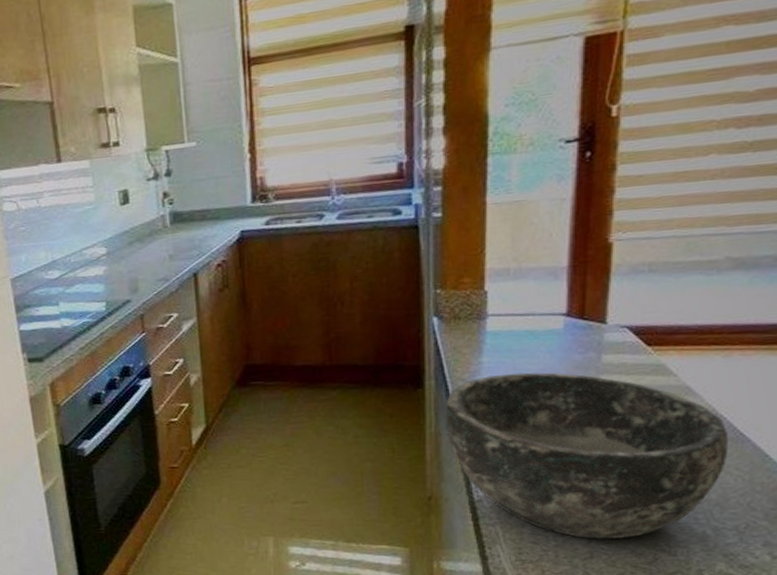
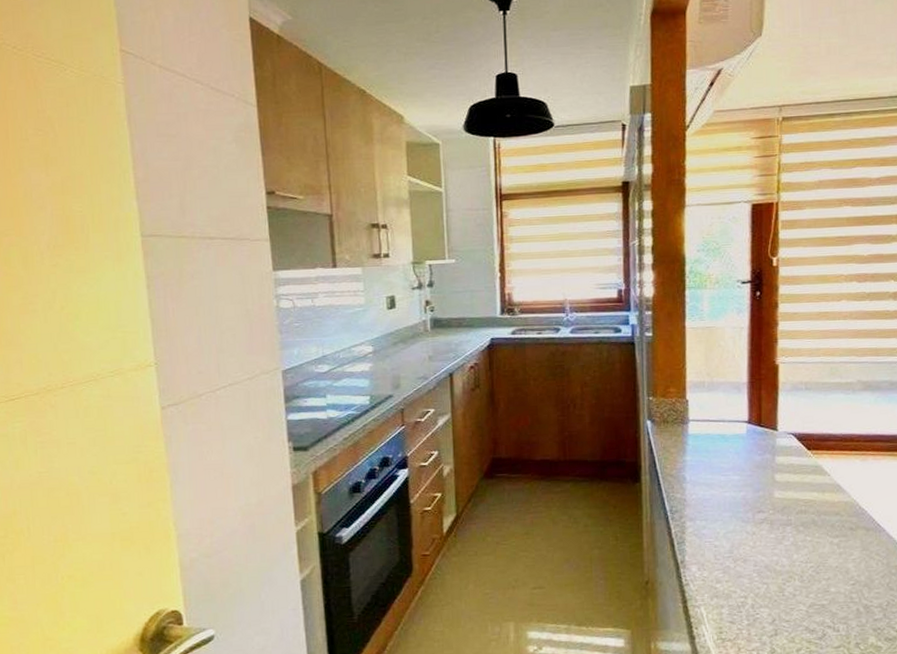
bowl: present [445,372,729,540] -> none [658,470,871,619]

